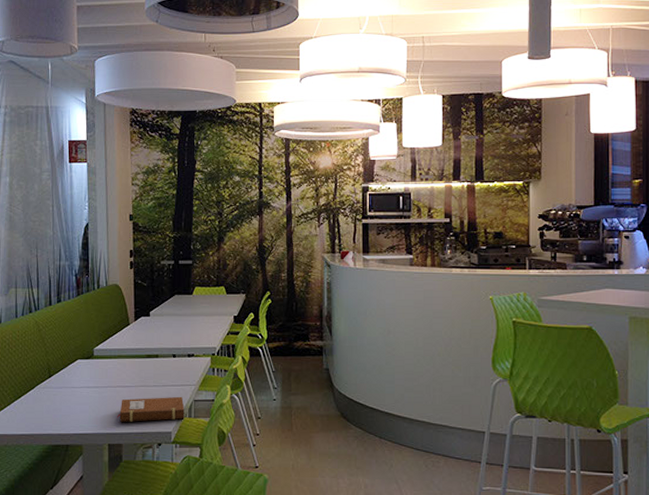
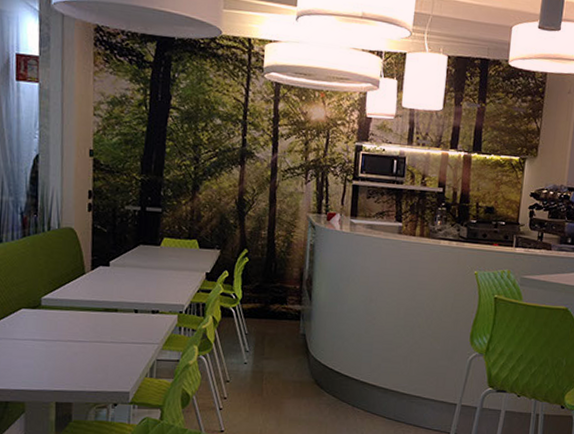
notebook: present [117,396,185,423] -> none [67,354,146,380]

